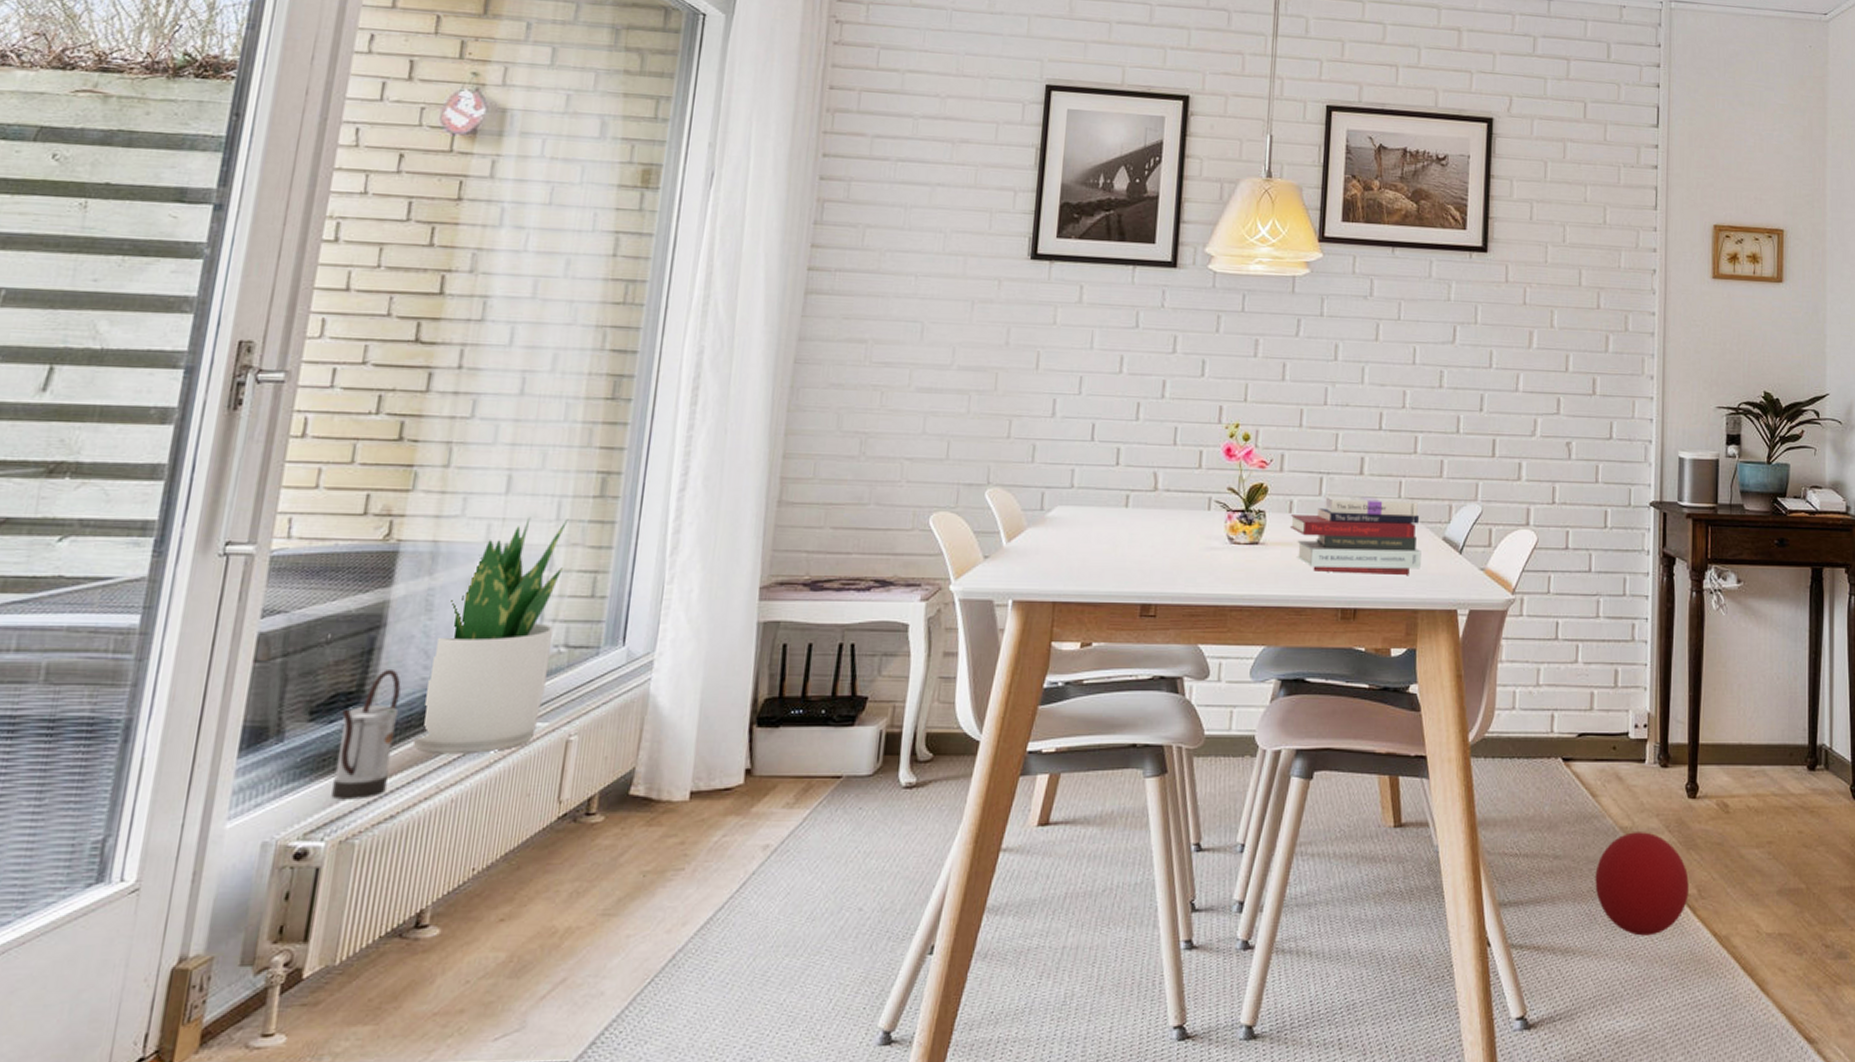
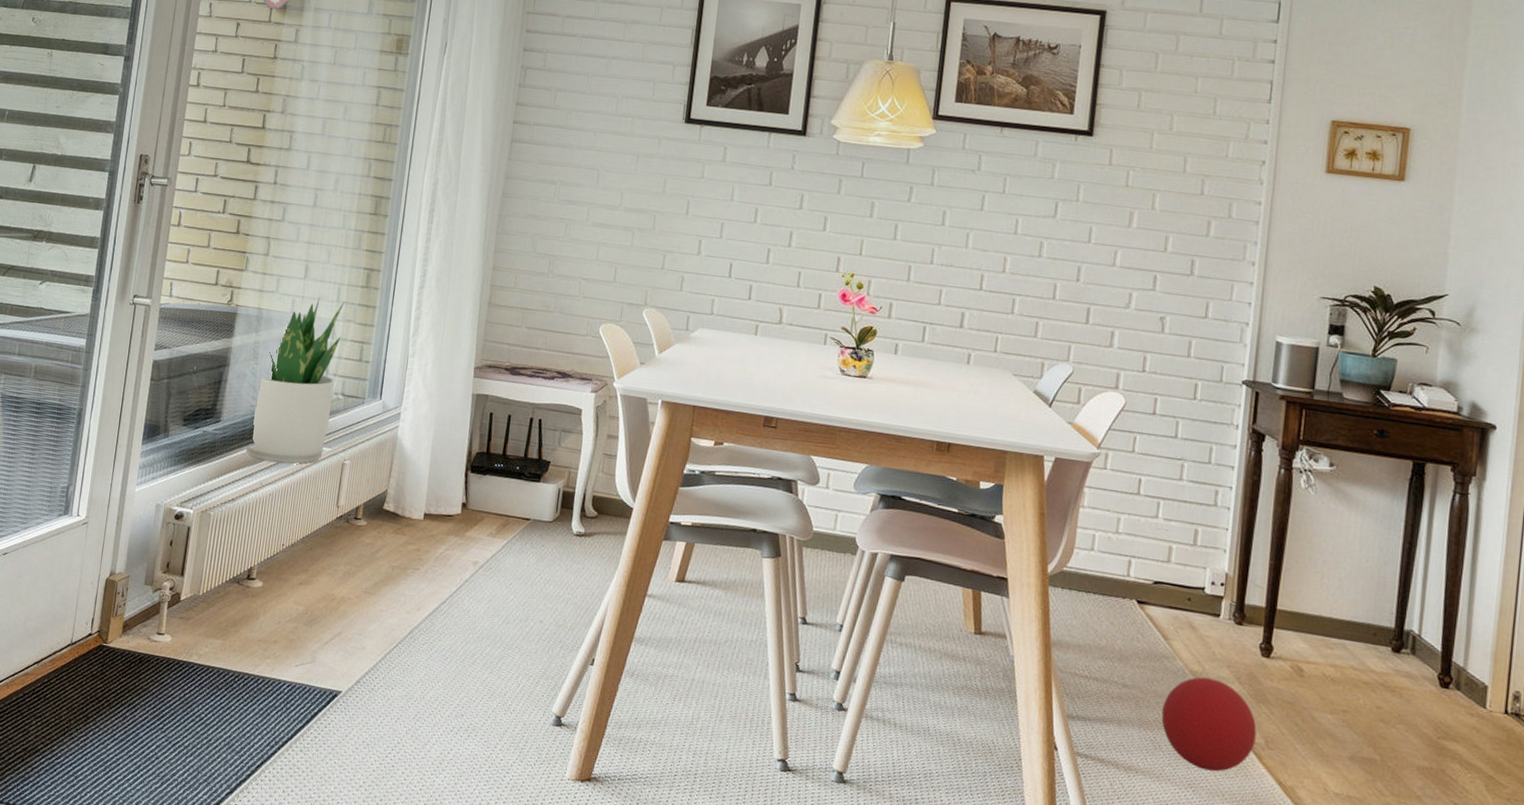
watering can: present [331,670,401,800] -> none [197,396,239,485]
books: present [1289,495,1421,575] -> none [894,342,1013,420]

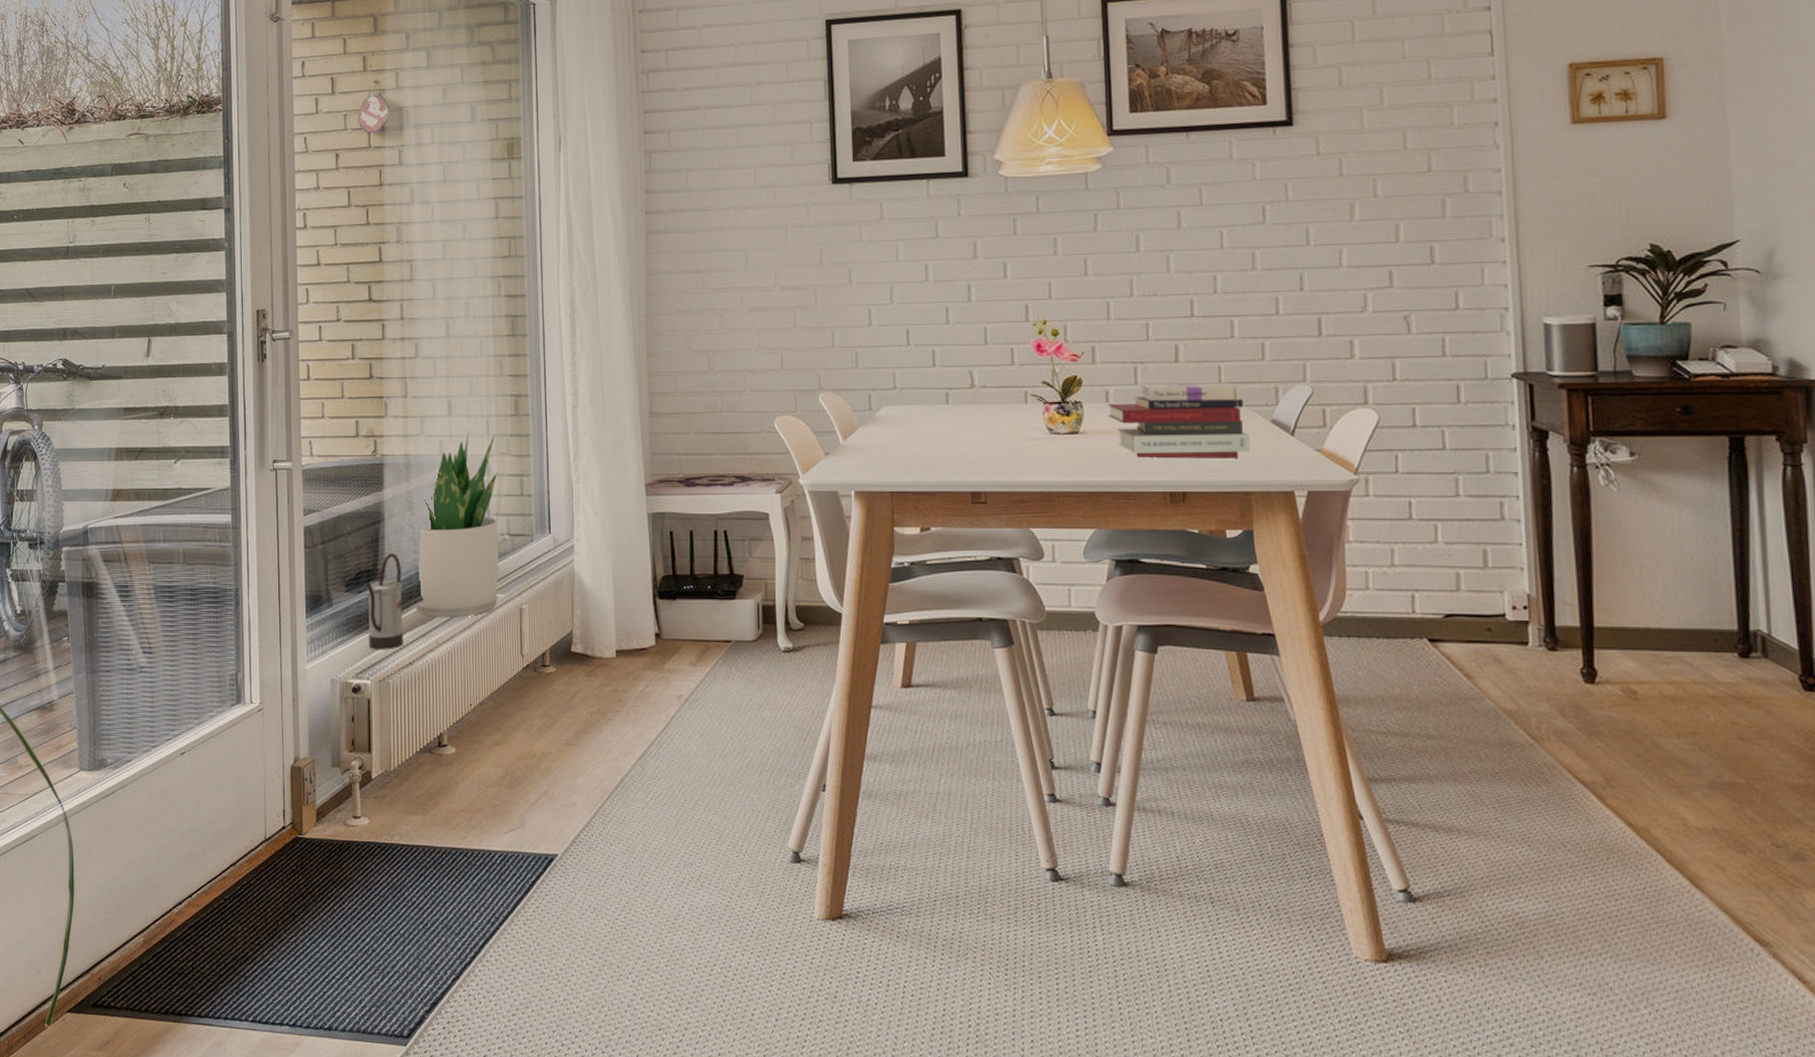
watering can: none [197,396,239,485] -> present [366,553,403,650]
books: none [894,342,1013,420] -> present [1107,382,1250,459]
ball: present [1161,676,1257,772] -> none [1477,715,1593,821]

